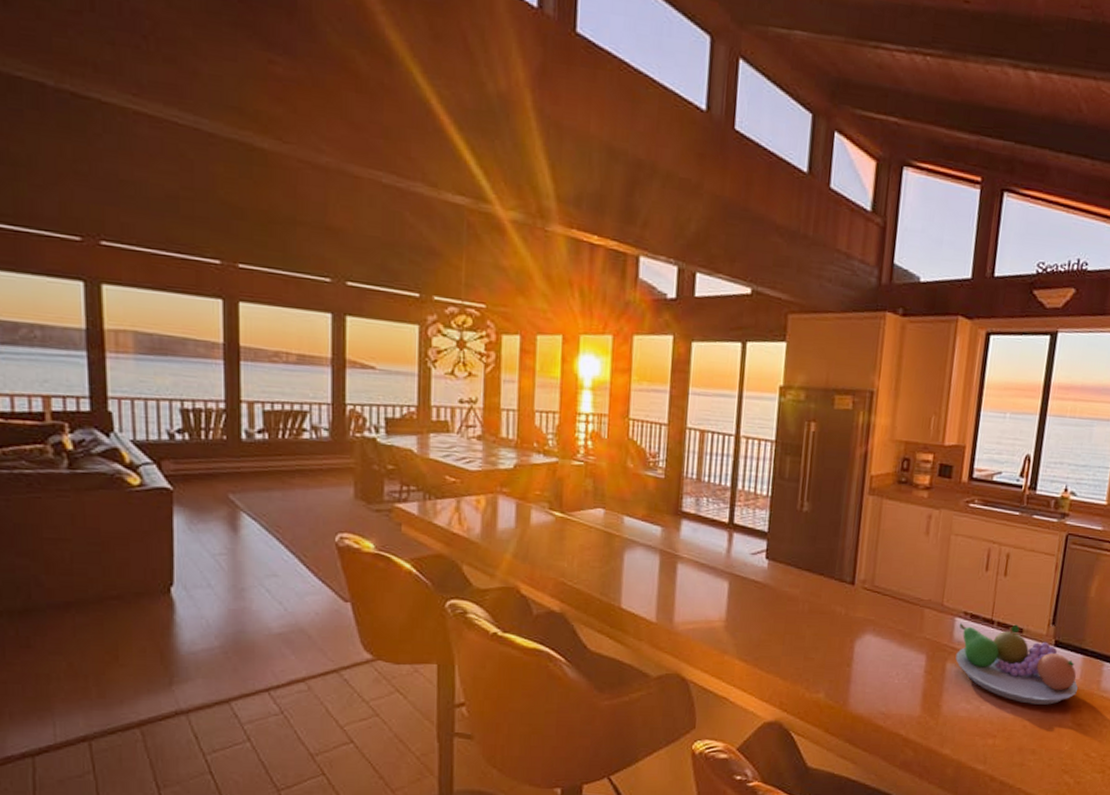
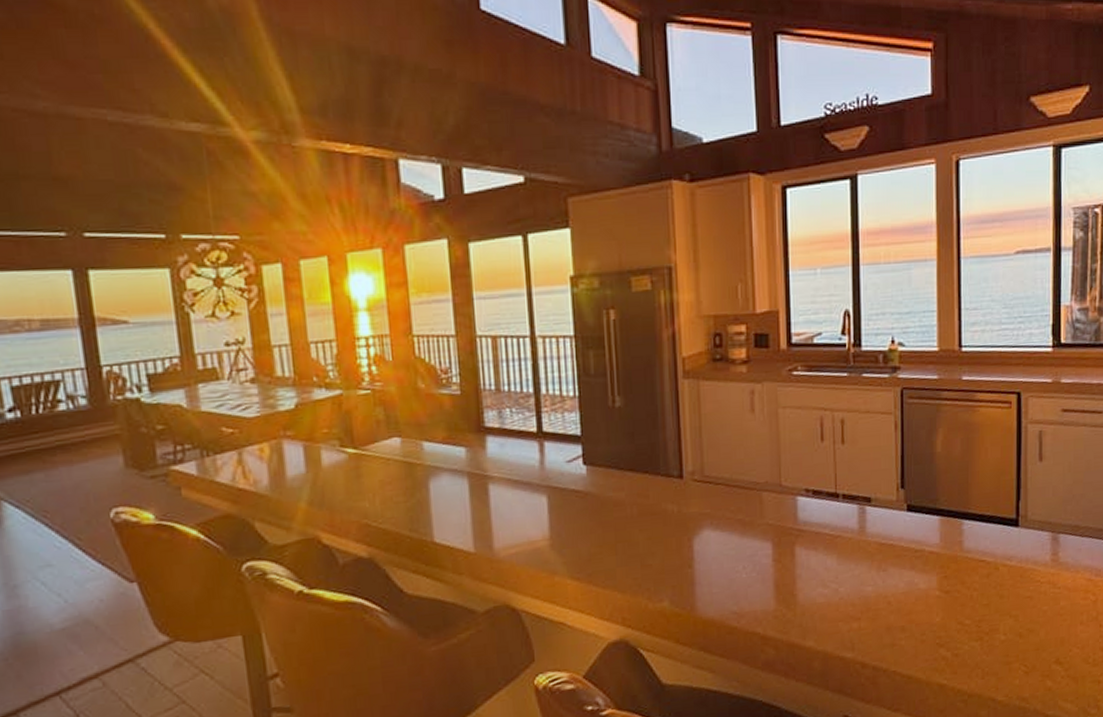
fruit bowl: present [955,623,1079,705] -> none [802,494,940,578]

